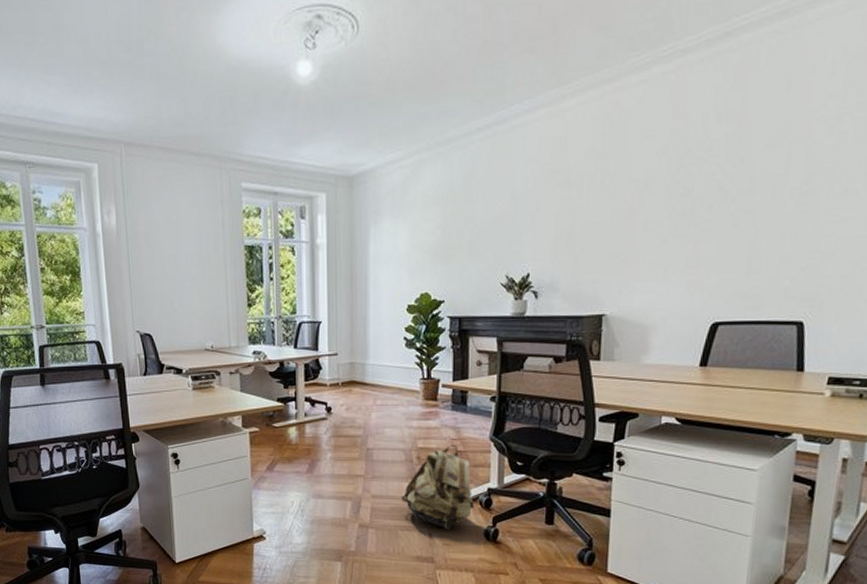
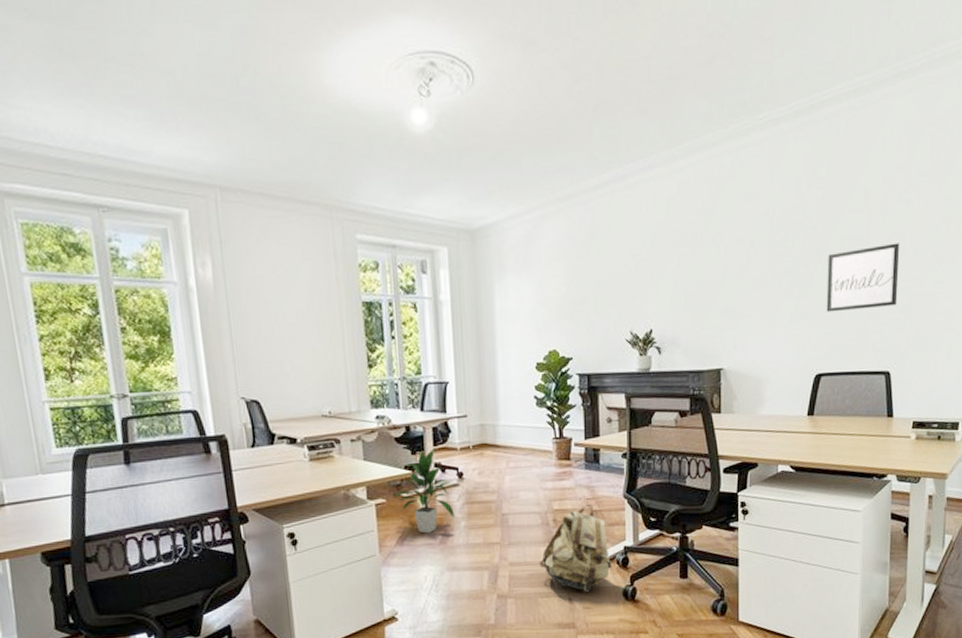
indoor plant: none [265,383,321,462] -> present [393,448,454,534]
wall art: none [729,180,827,257] -> present [826,243,900,313]

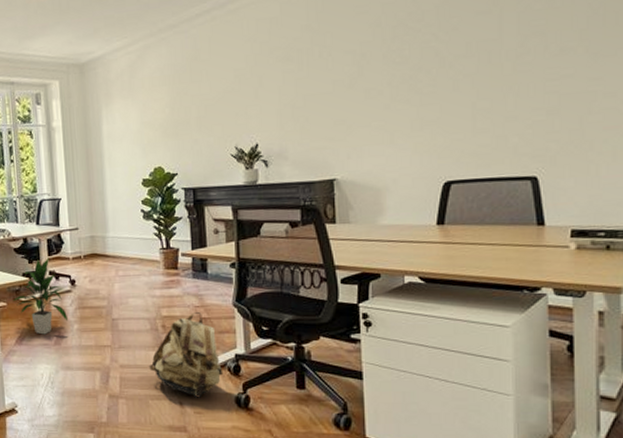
wall art: present [826,243,900,313] -> none [452,41,542,118]

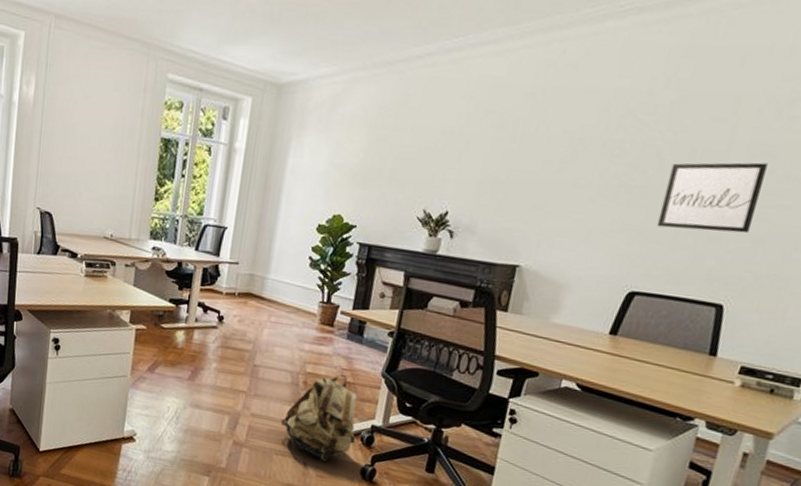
indoor plant: present [12,257,68,335] -> none [153,287,211,368]
wall art: none [452,41,542,118] -> present [656,162,769,234]

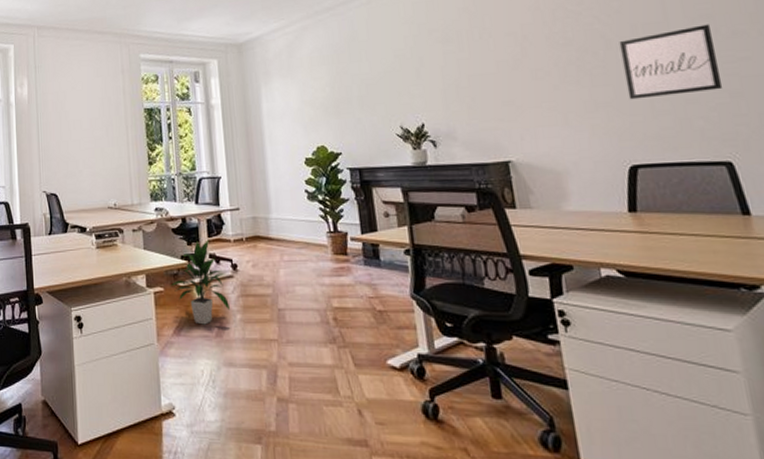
indoor plant: none [153,287,211,368] -> present [170,239,230,325]
backpack: present [280,374,357,462] -> none [321,303,406,405]

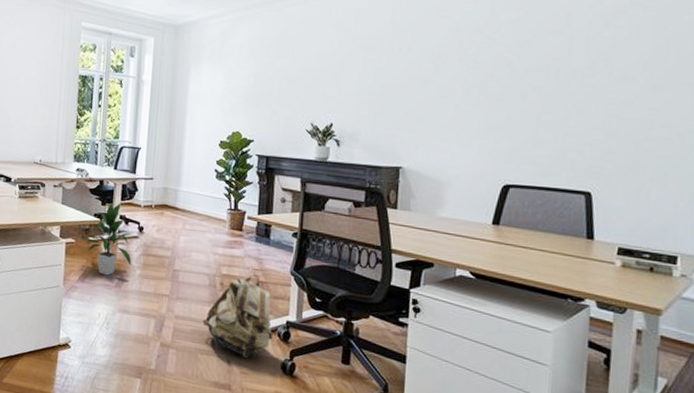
backpack: none [321,303,406,405] -> present [202,274,273,359]
wall art: present [619,24,723,100] -> none [518,66,607,128]

